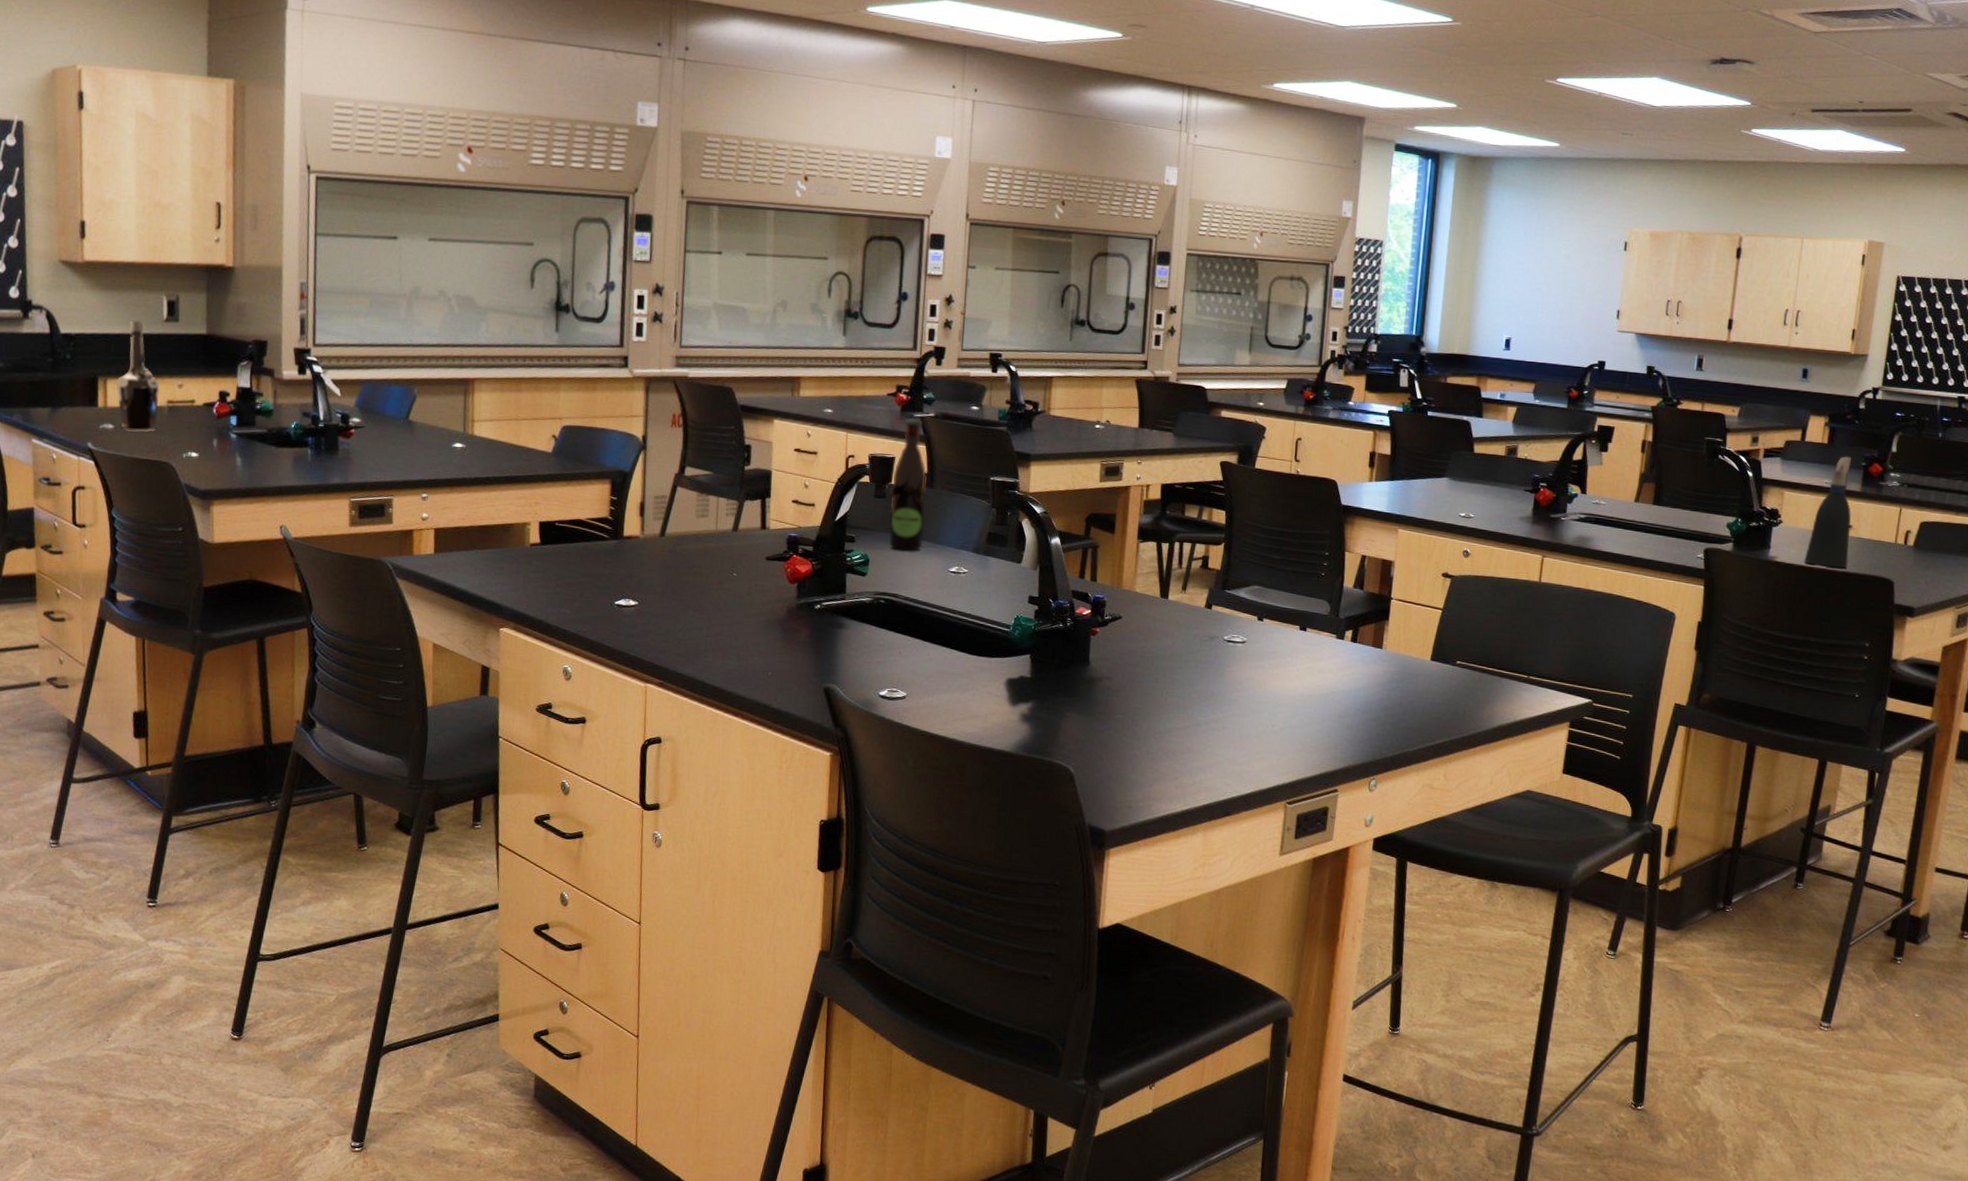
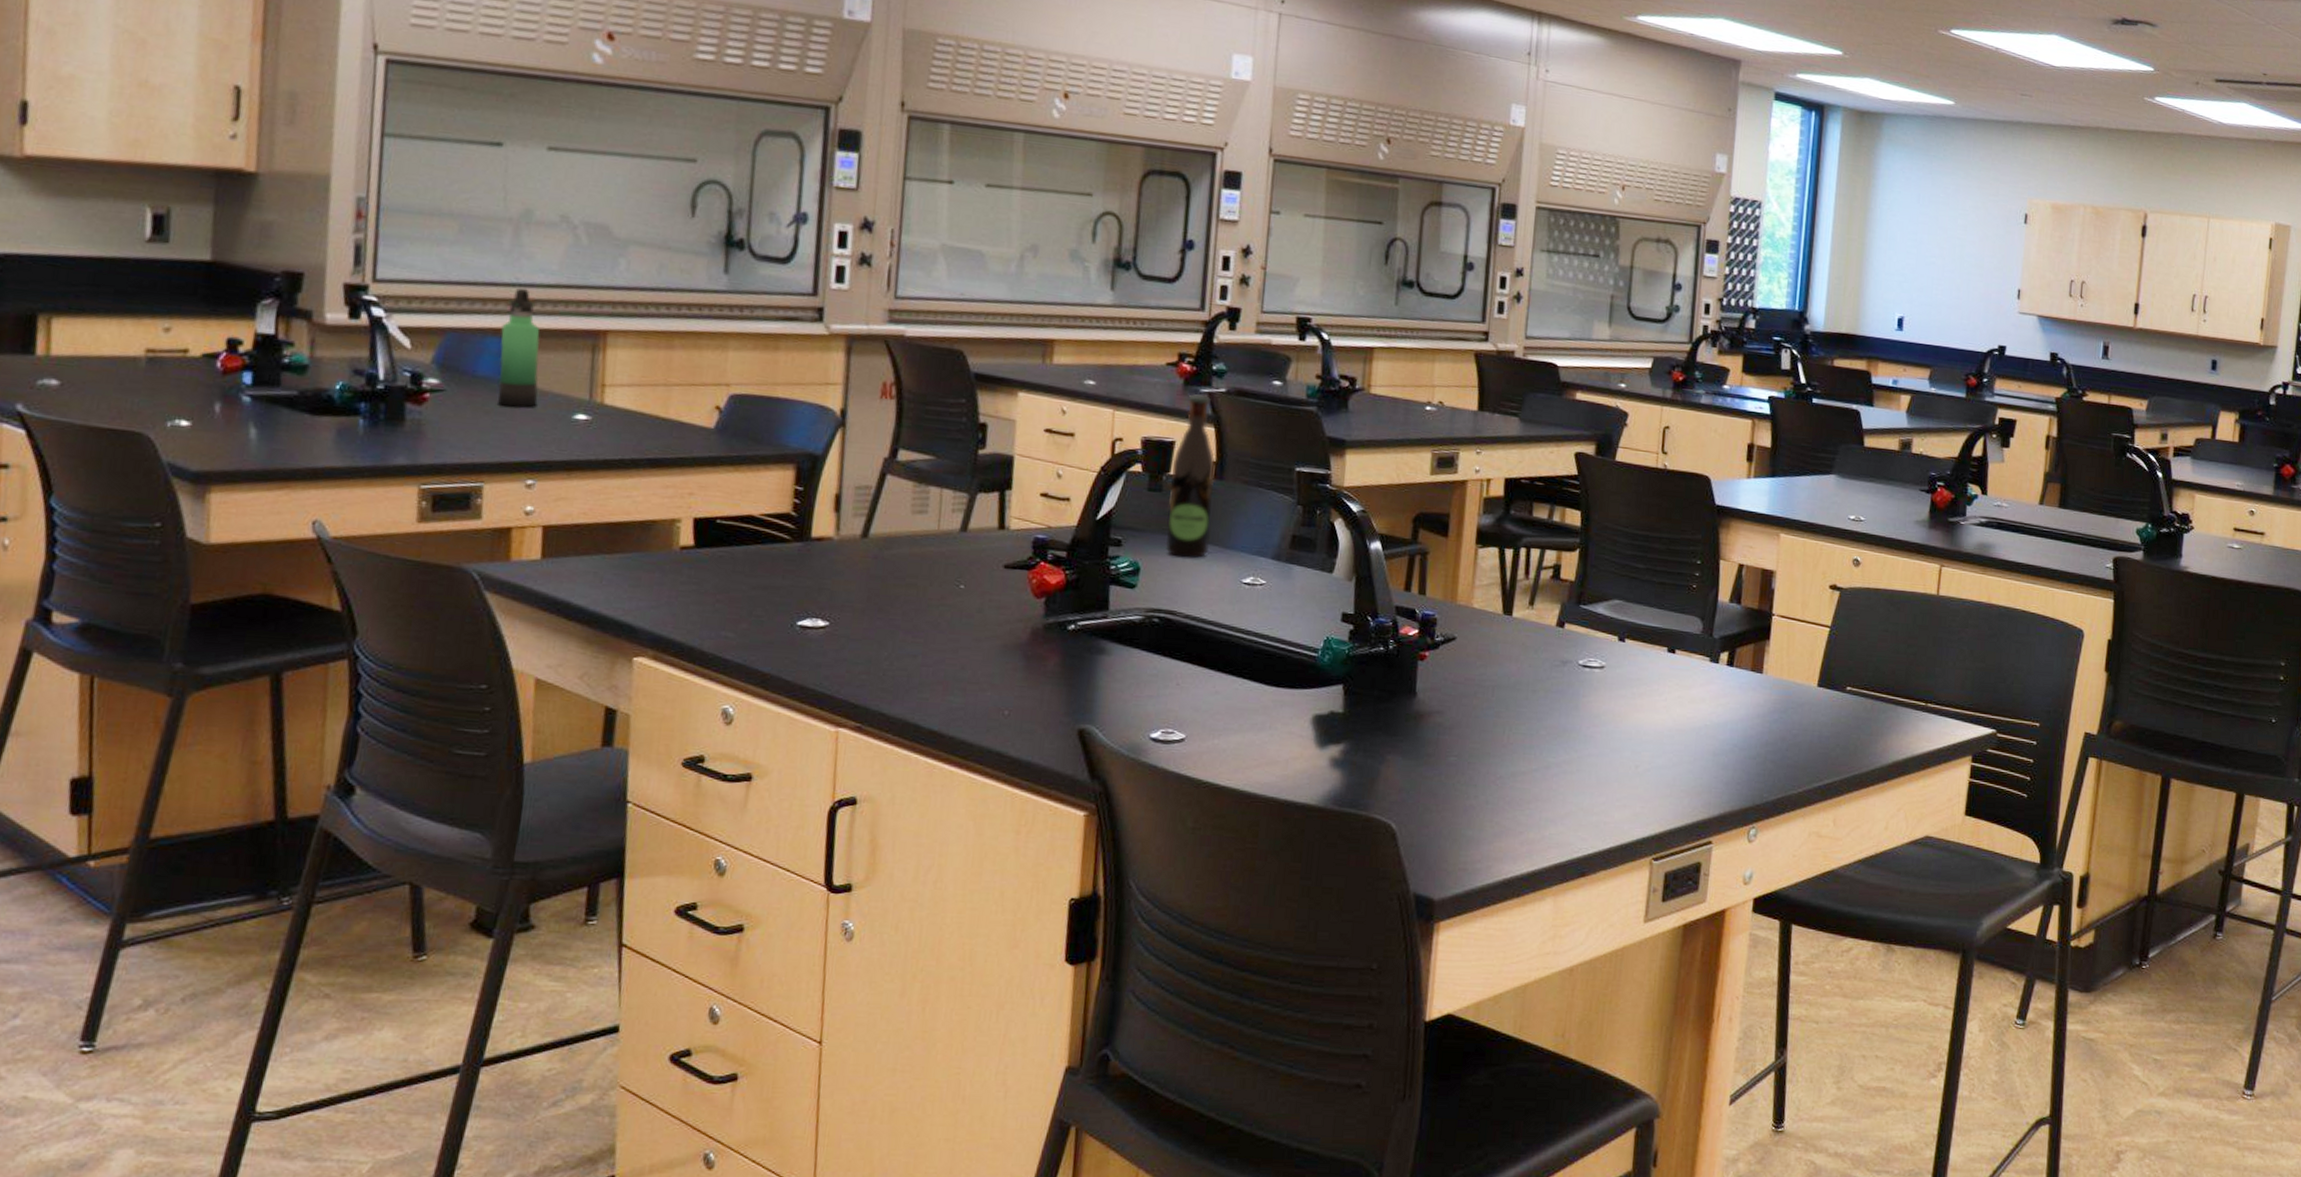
bottle: present [117,320,160,432] -> none [66,238,135,391]
thermos bottle: none [400,347,428,440] -> present [498,287,540,409]
spray bottle: present [1804,456,1851,568] -> none [2216,456,2264,580]

